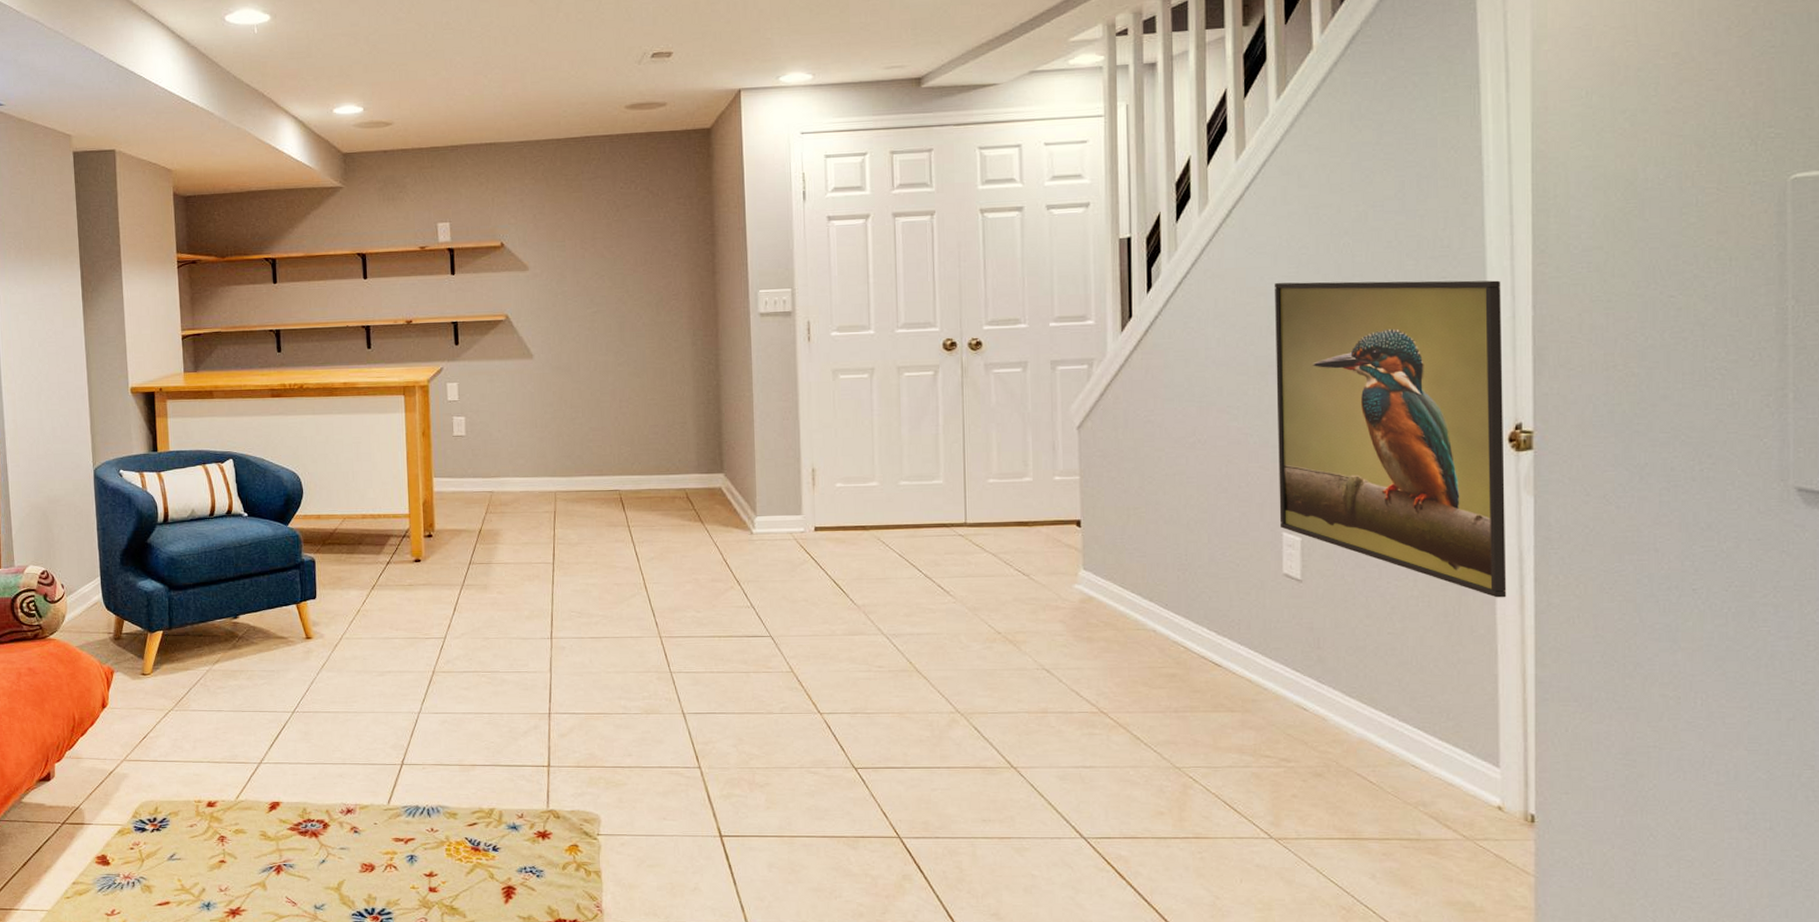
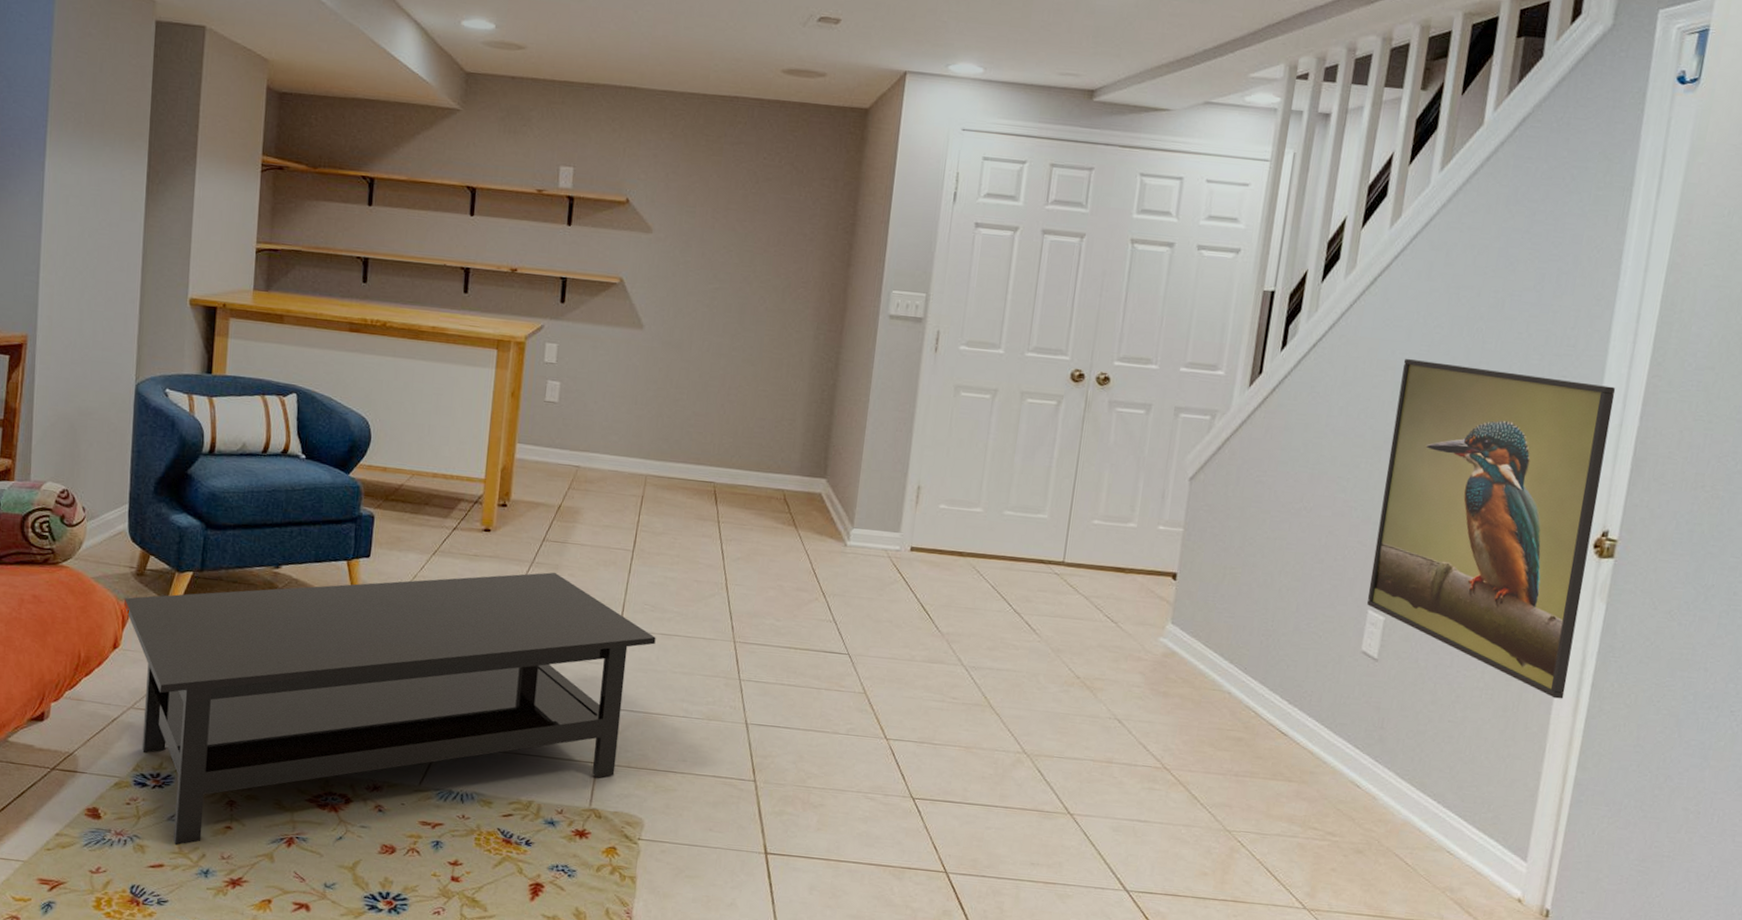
coffee table: none [106,591,587,883] -> present [123,572,656,846]

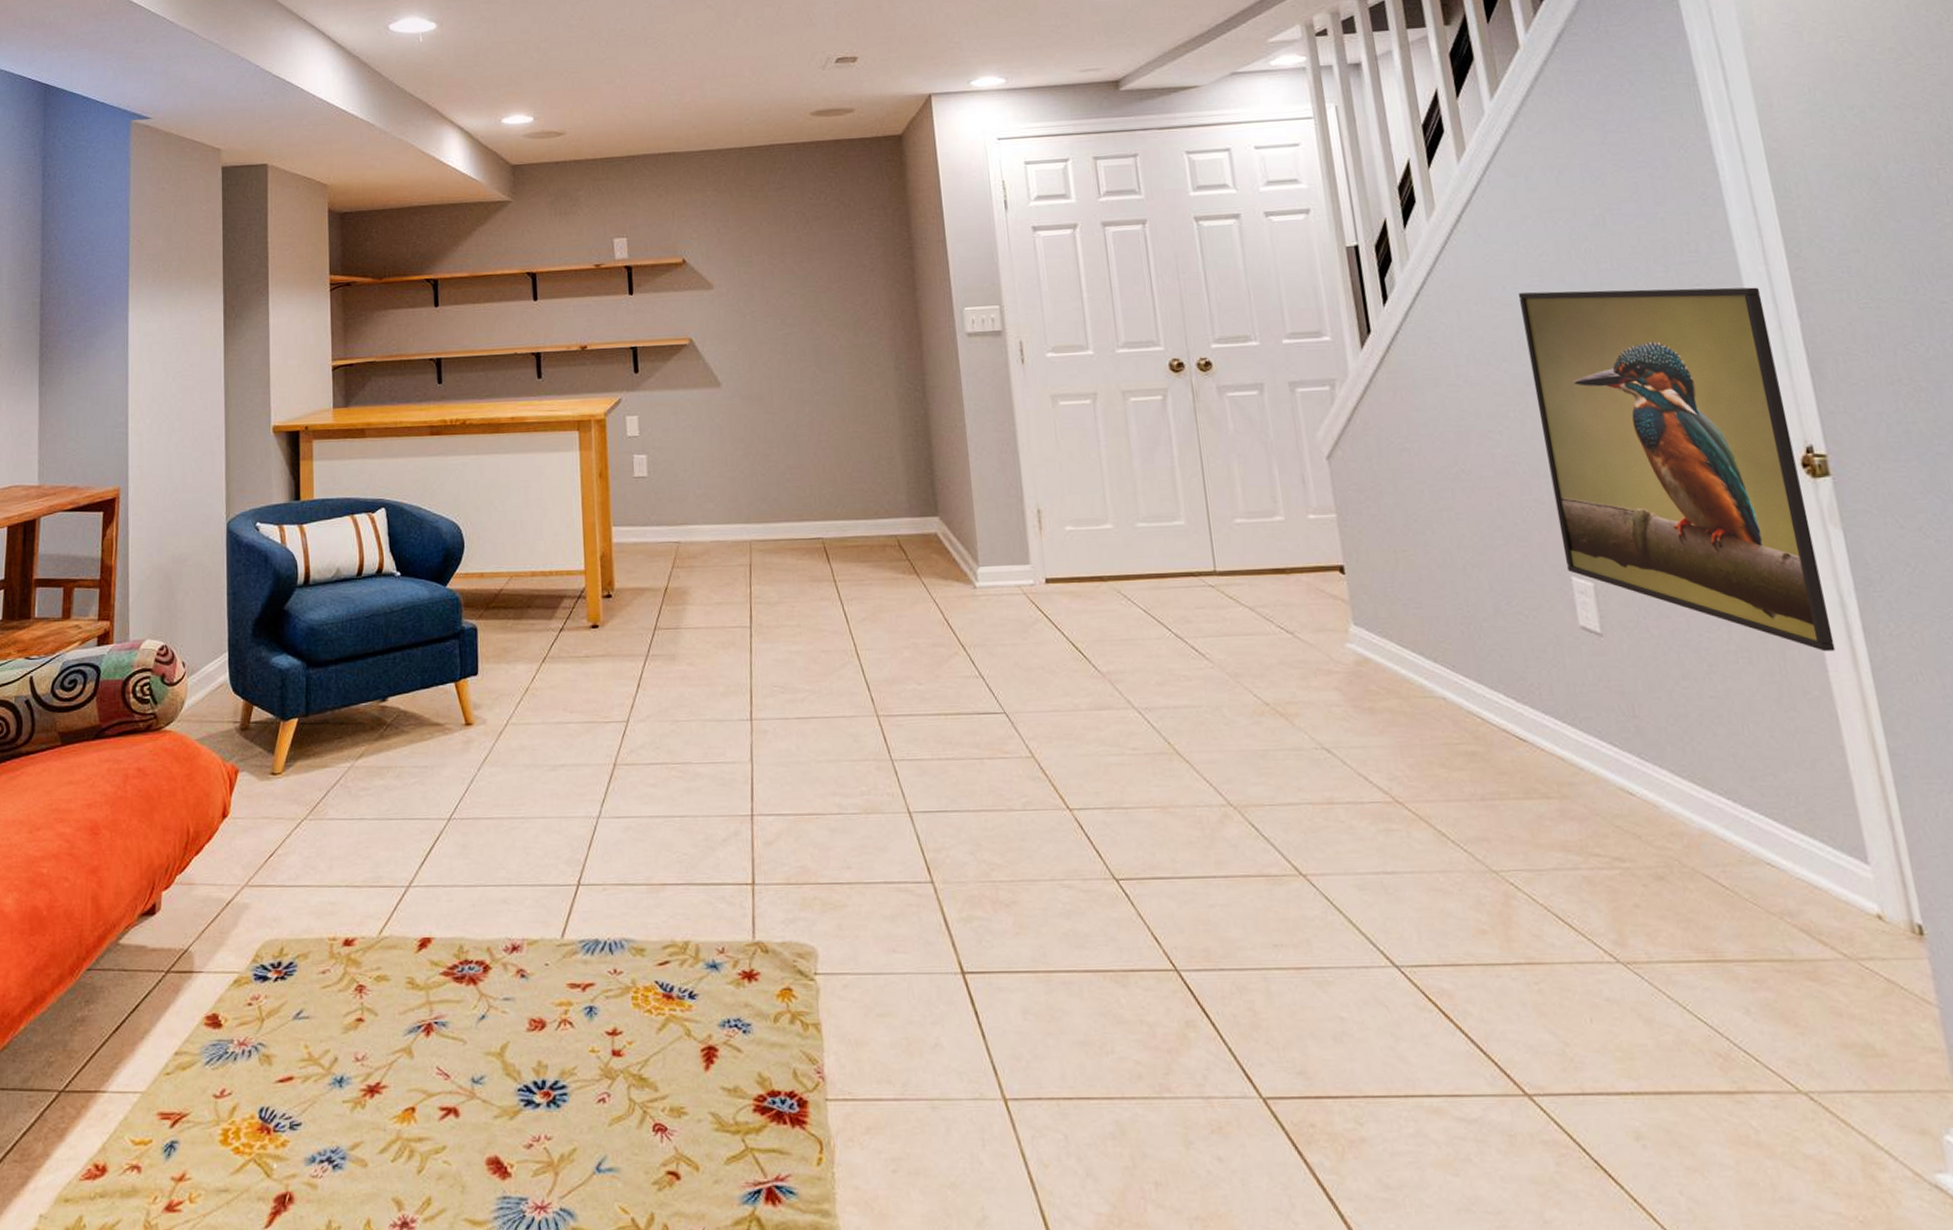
coffee table: present [123,572,656,846] -> none [229,663,793,1051]

